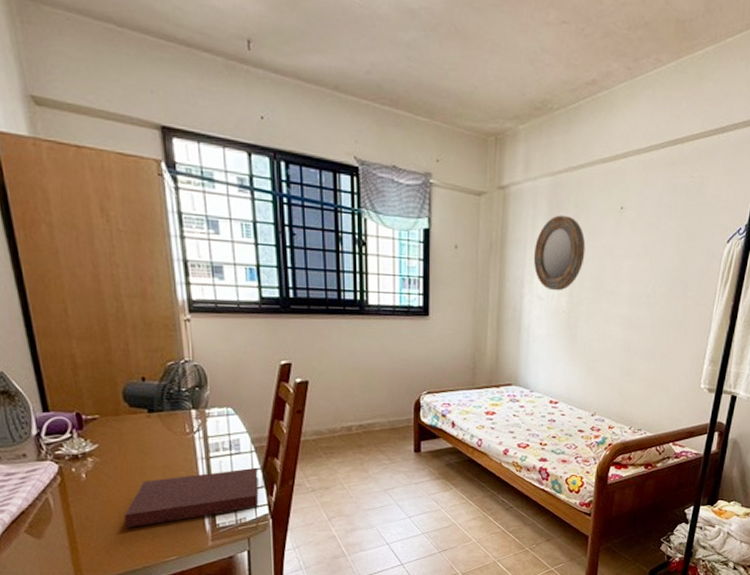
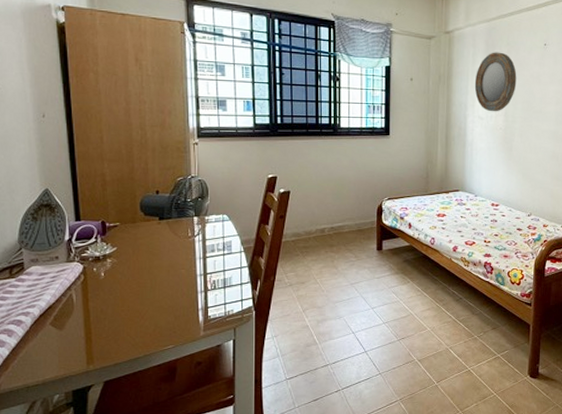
notebook: present [124,468,259,528] -> none [132,266,245,320]

